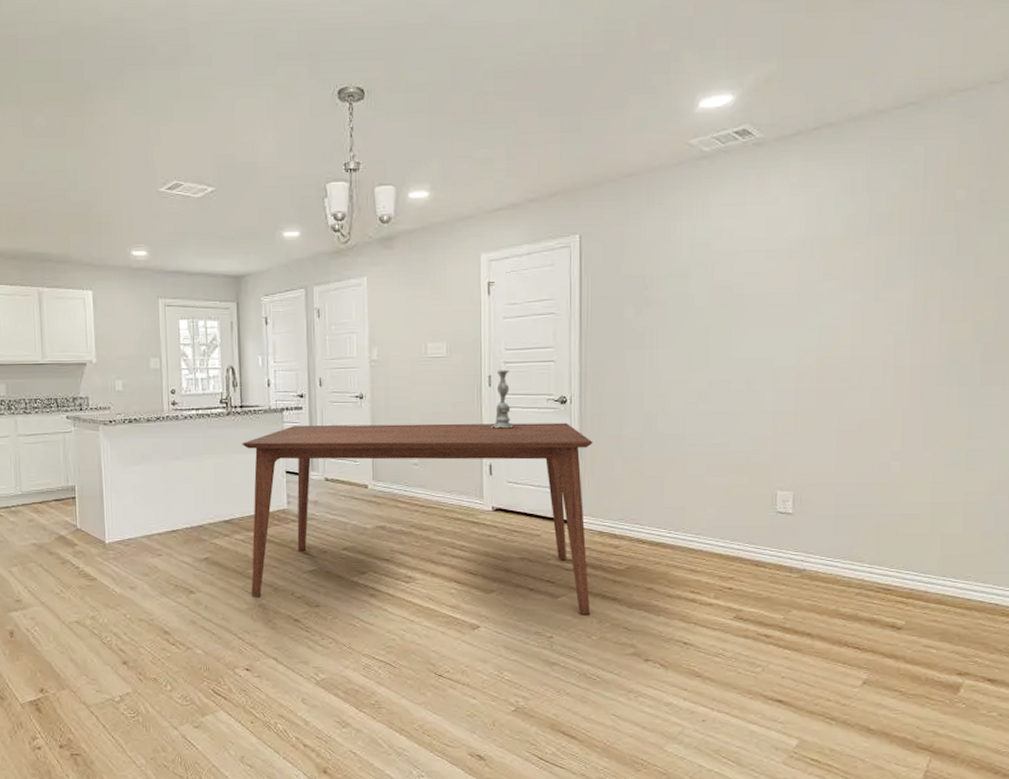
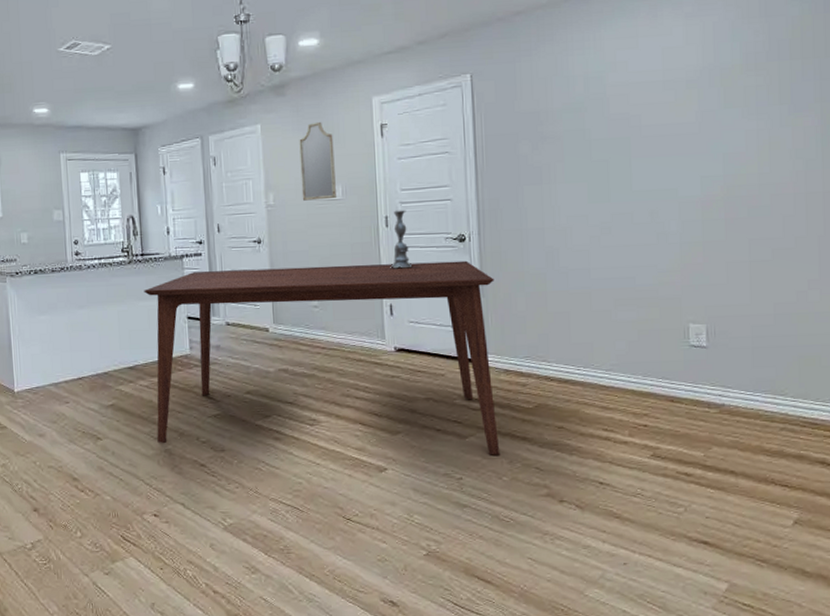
home mirror: none [405,277,441,357] -> present [299,121,336,201]

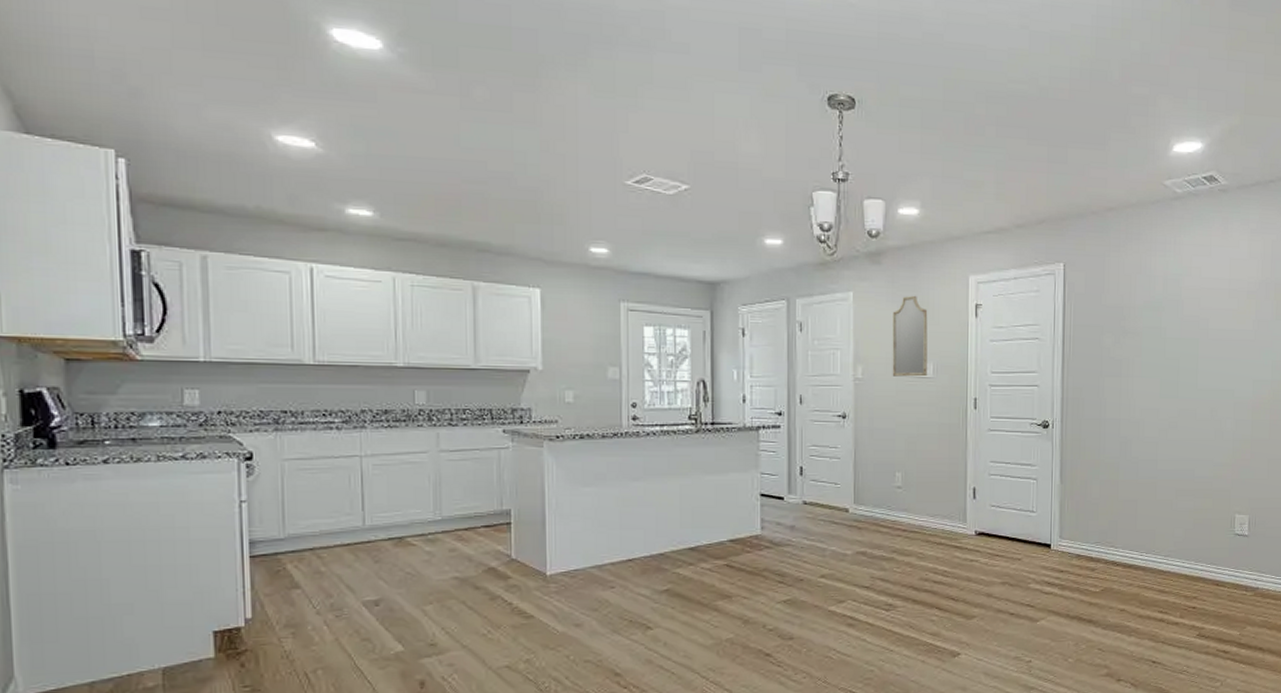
dining table: present [144,260,500,455] -> none [712,444,1073,638]
candlestick: present [391,210,413,269] -> none [977,393,998,452]

